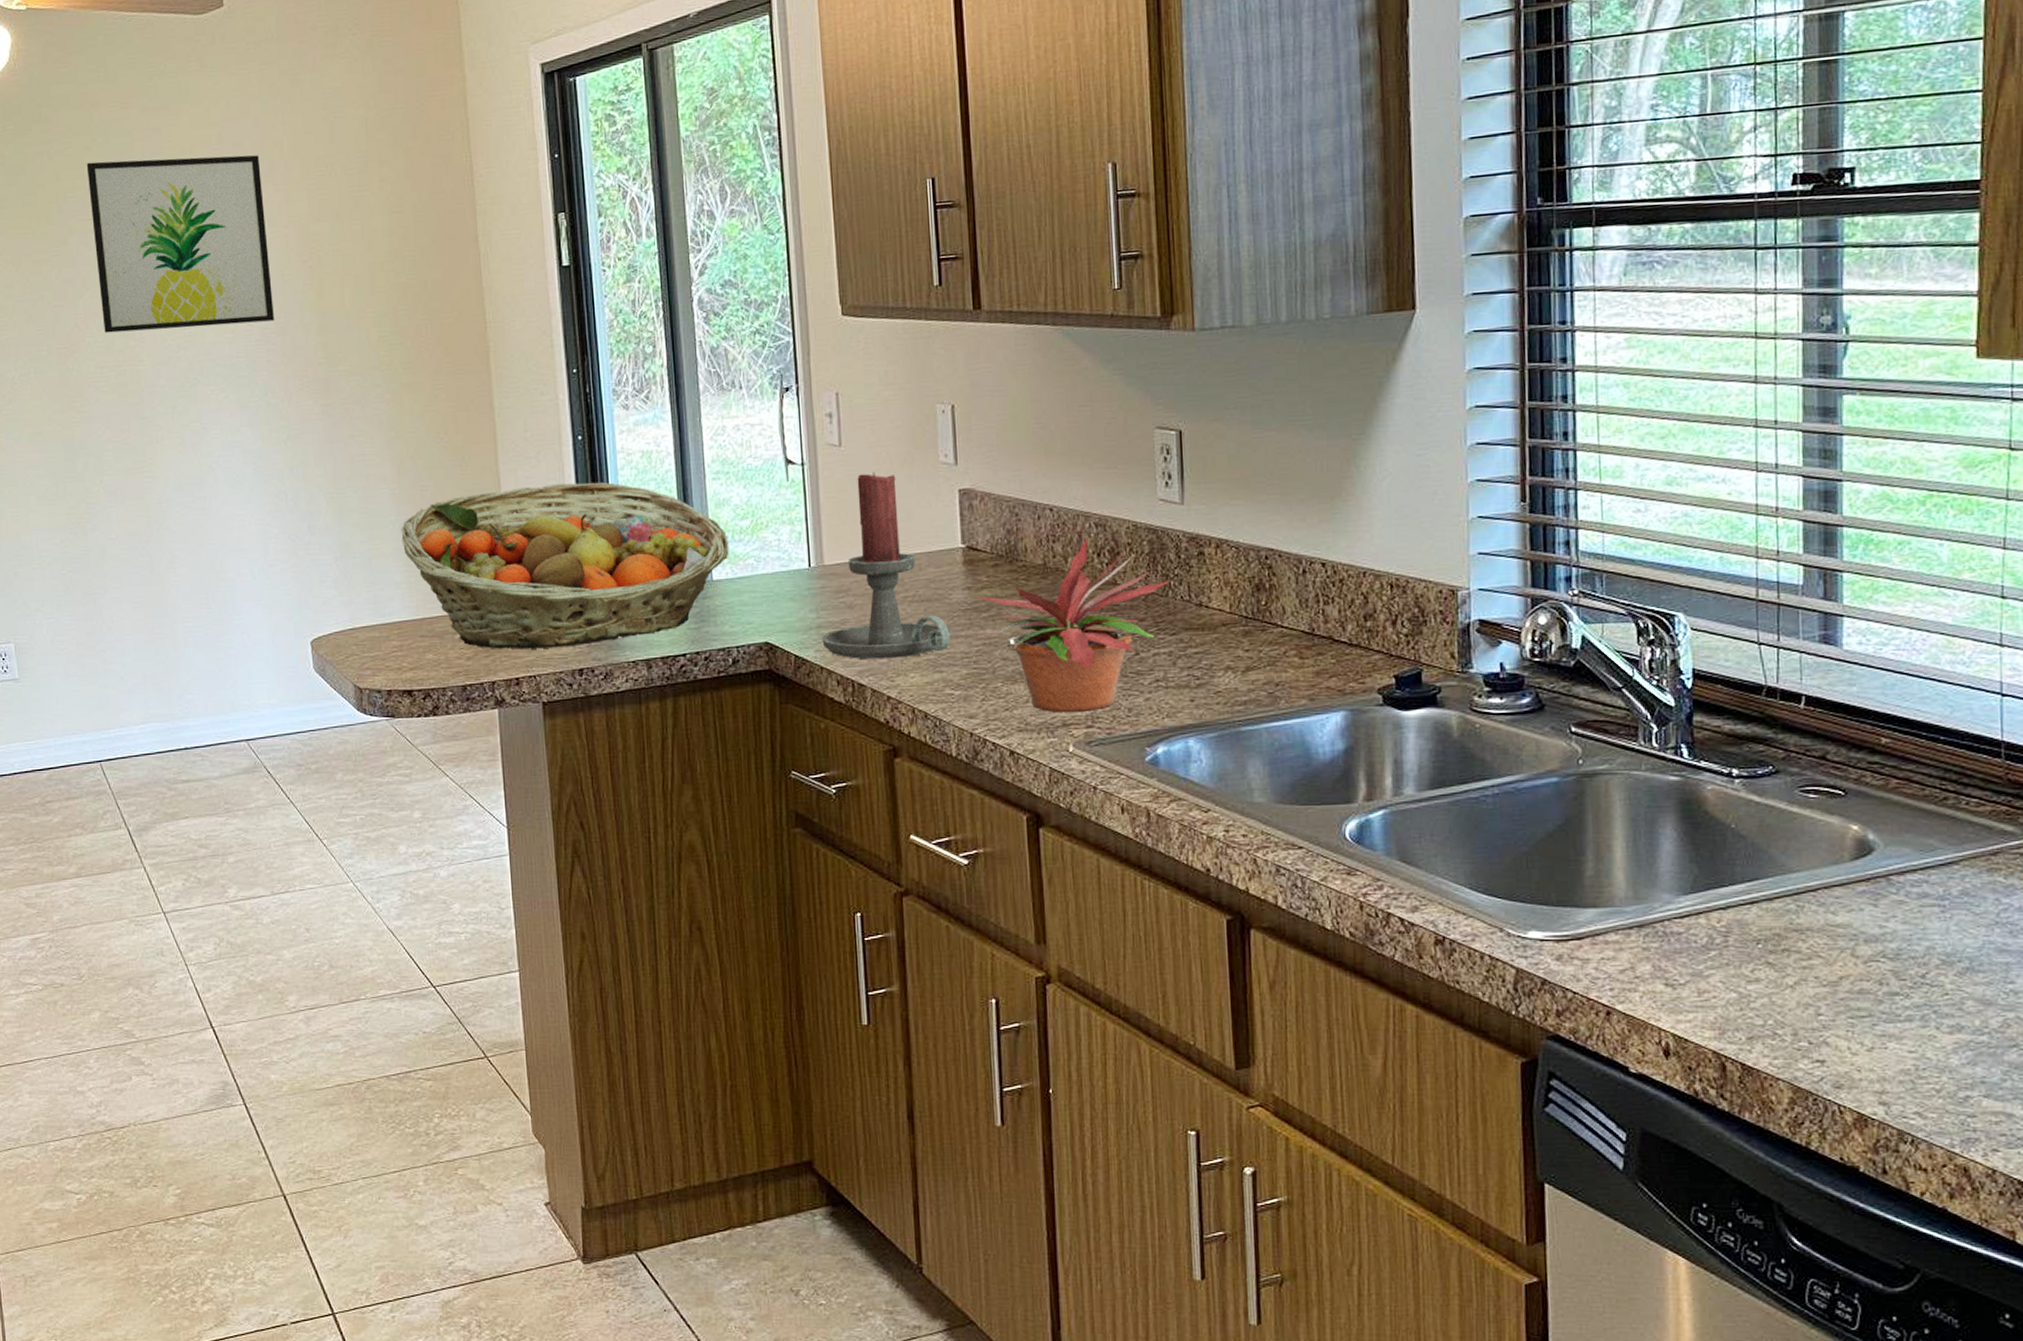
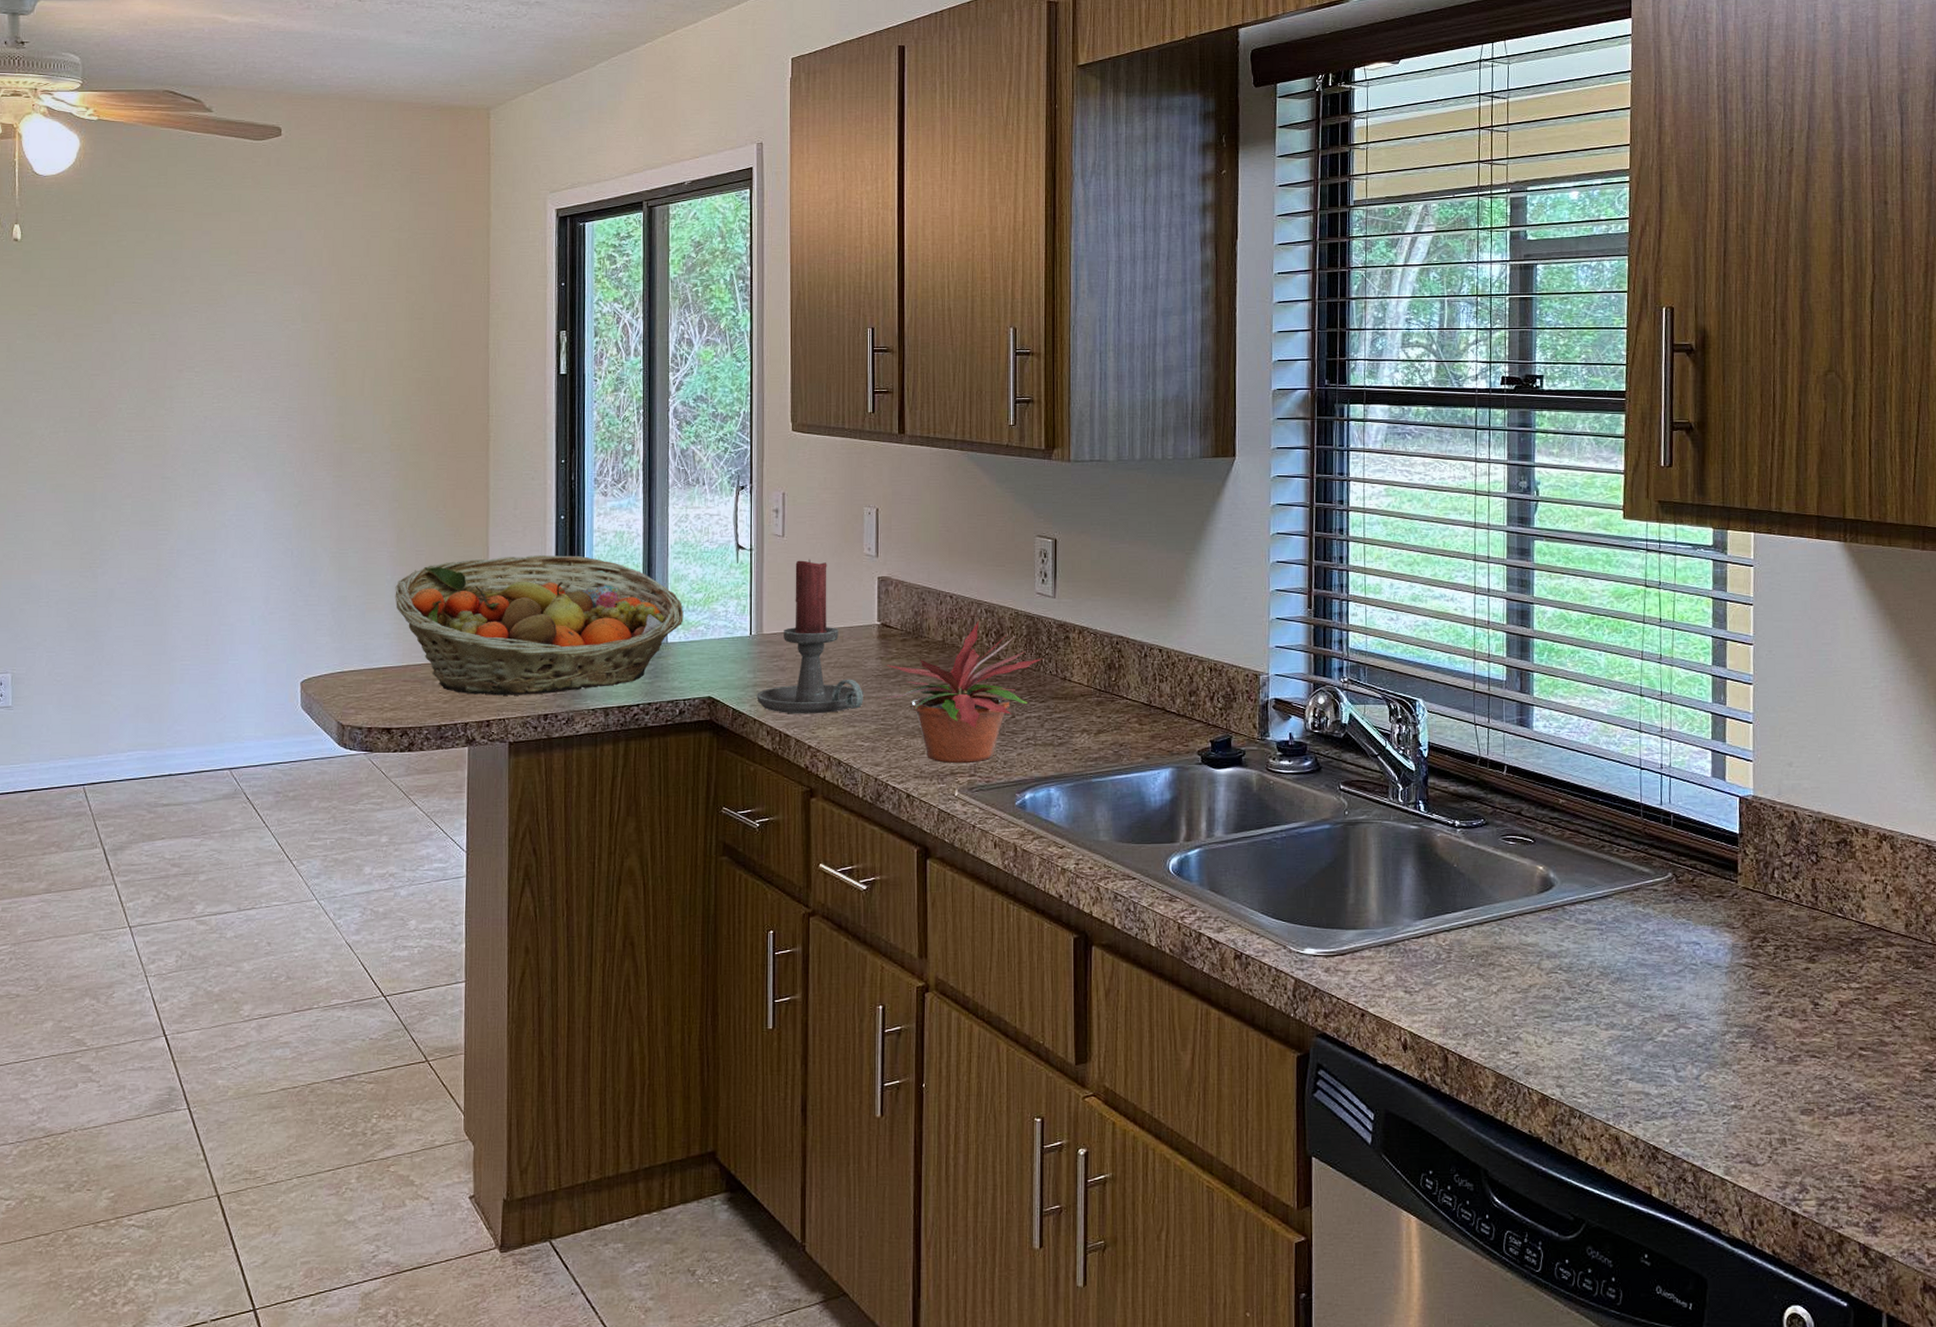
wall art: present [86,155,275,333] -> none [136,254,300,402]

